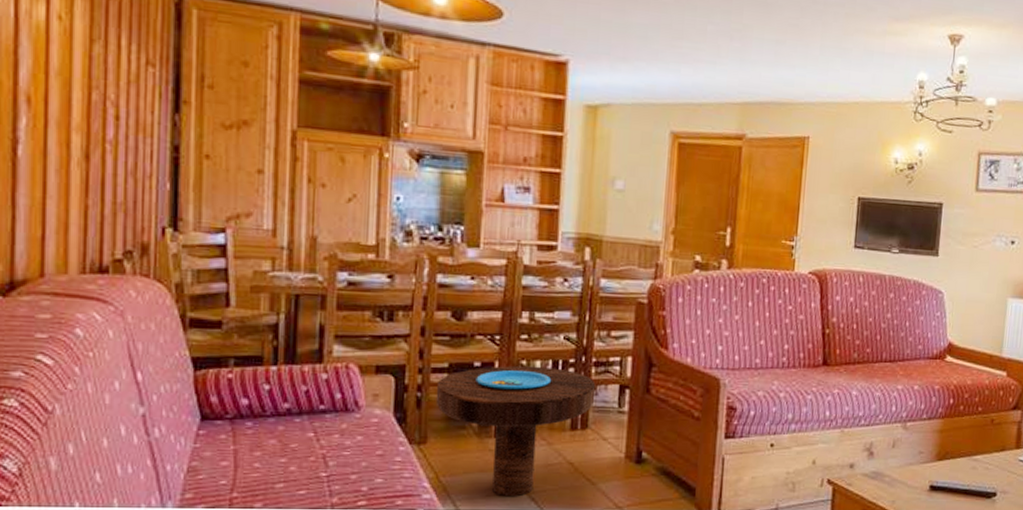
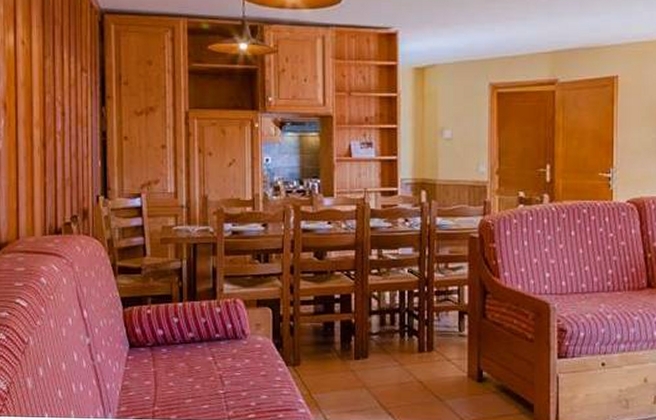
side table: present [435,366,596,497] -> none [305,296,438,412]

